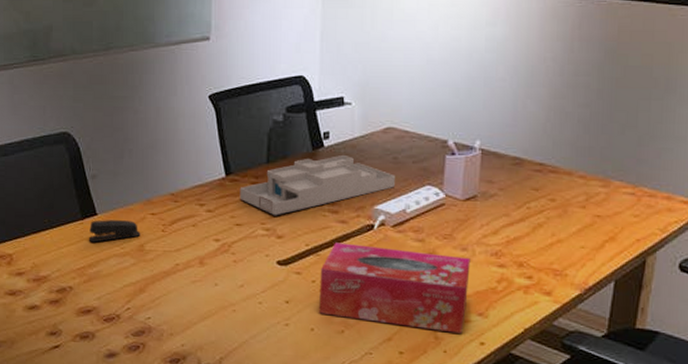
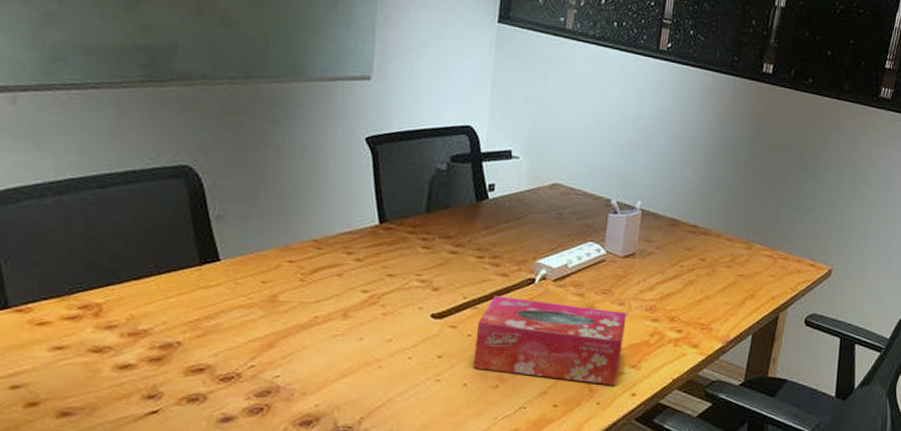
stapler: present [88,220,141,243] -> none [206,266,274,292]
desk organizer: present [239,154,395,216] -> none [393,207,559,268]

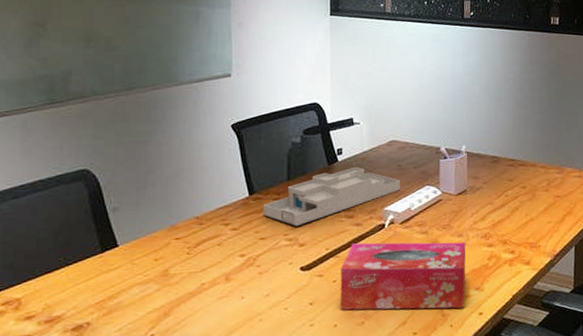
desk organizer: none [393,207,559,268] -> present [263,166,400,227]

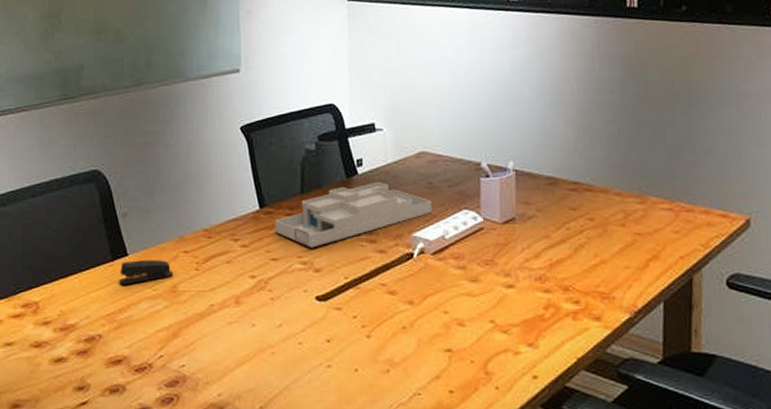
stapler: none [108,247,165,274] -> present [119,260,174,285]
tissue box: present [340,242,466,310] -> none [361,274,515,367]

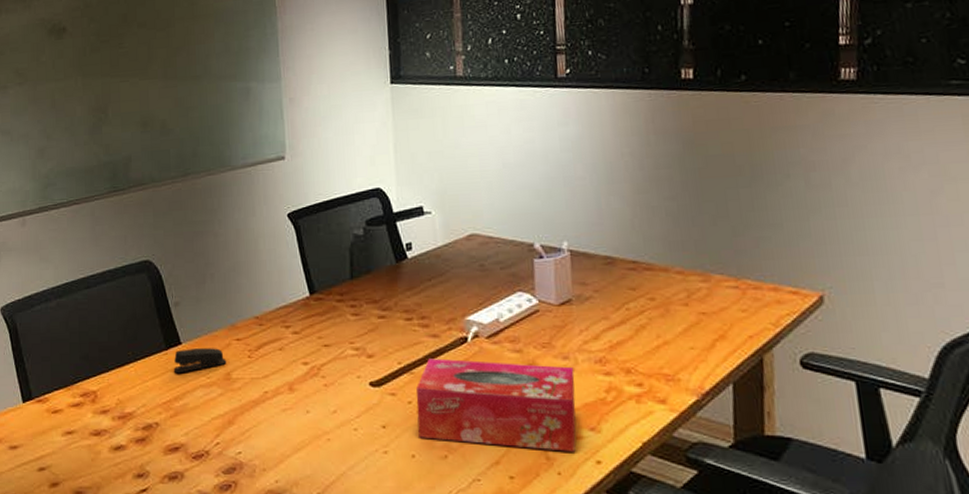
desk organizer: present [274,181,432,249] -> none [325,265,485,334]
tissue box: none [361,274,515,367] -> present [415,358,576,452]

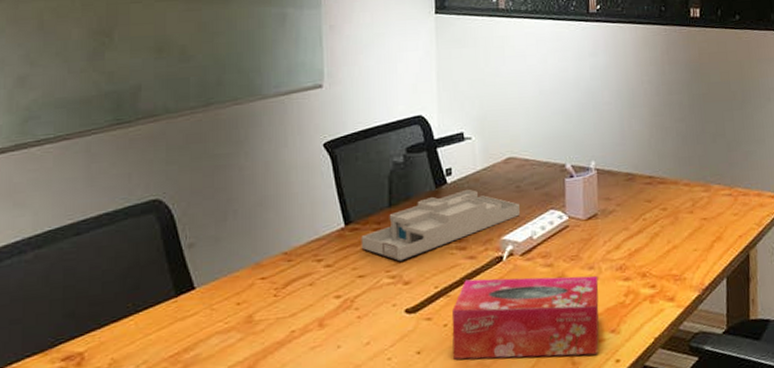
stapler: present [173,348,227,374] -> none [184,289,249,322]
desk organizer: none [325,265,485,334] -> present [361,189,520,262]

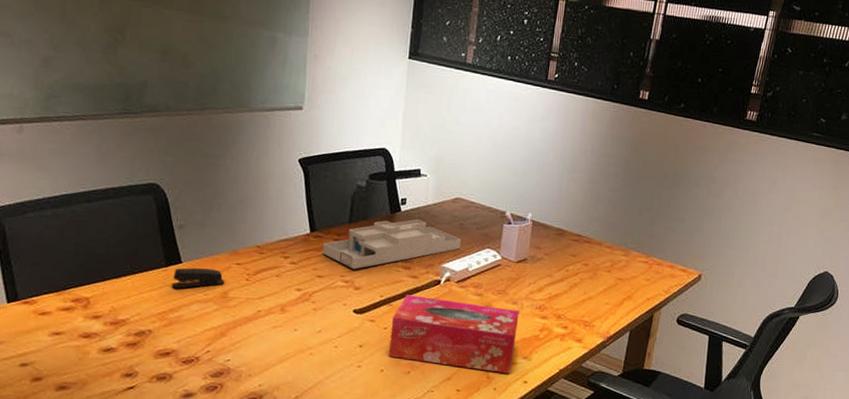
stapler: none [184,289,249,322] -> present [171,267,225,289]

